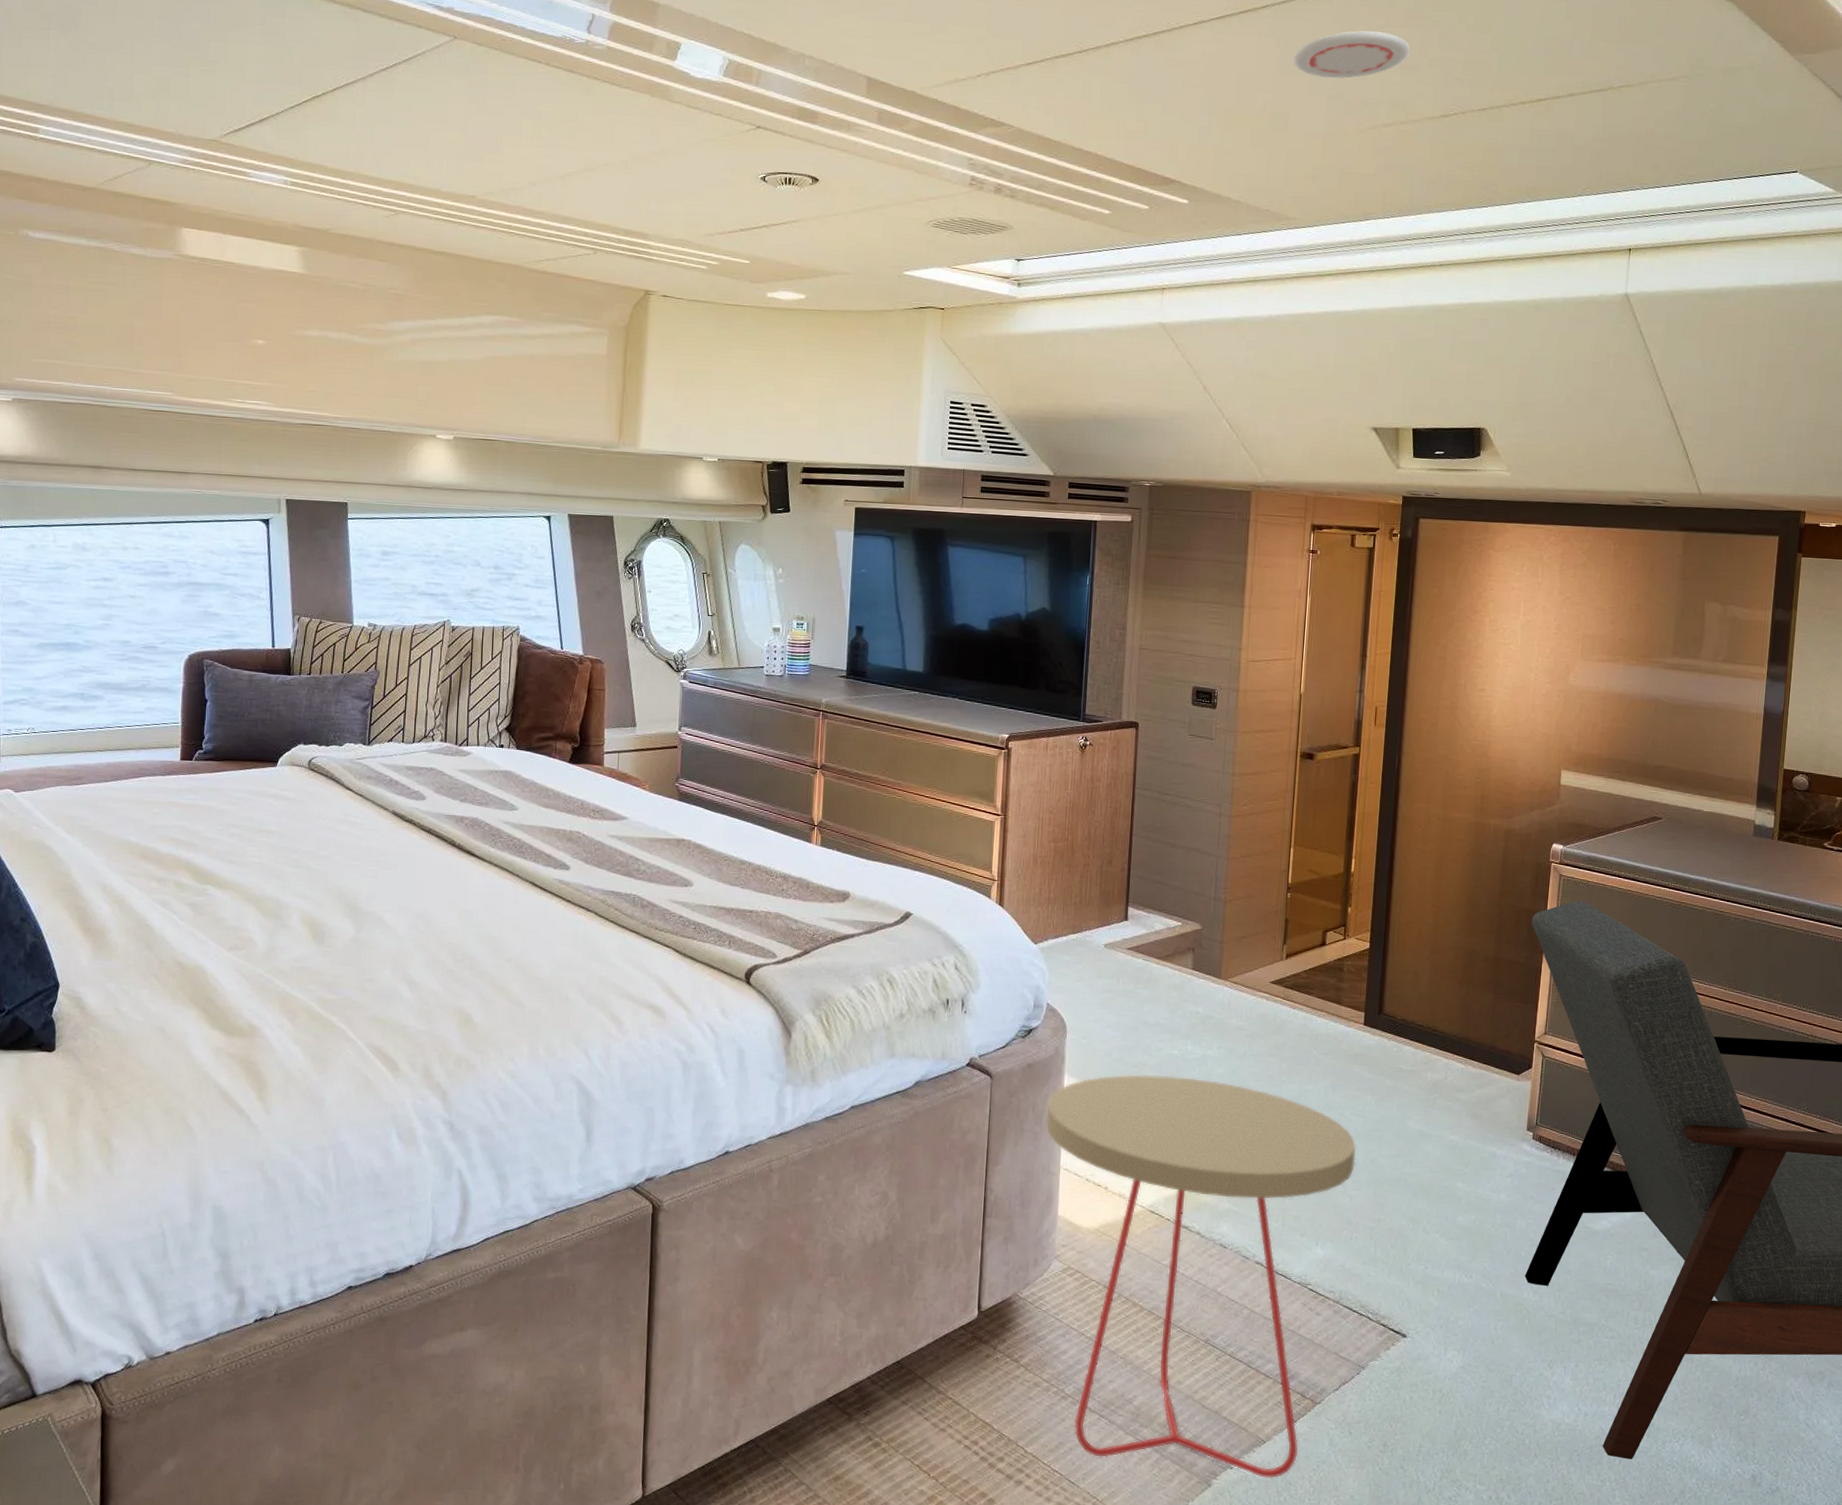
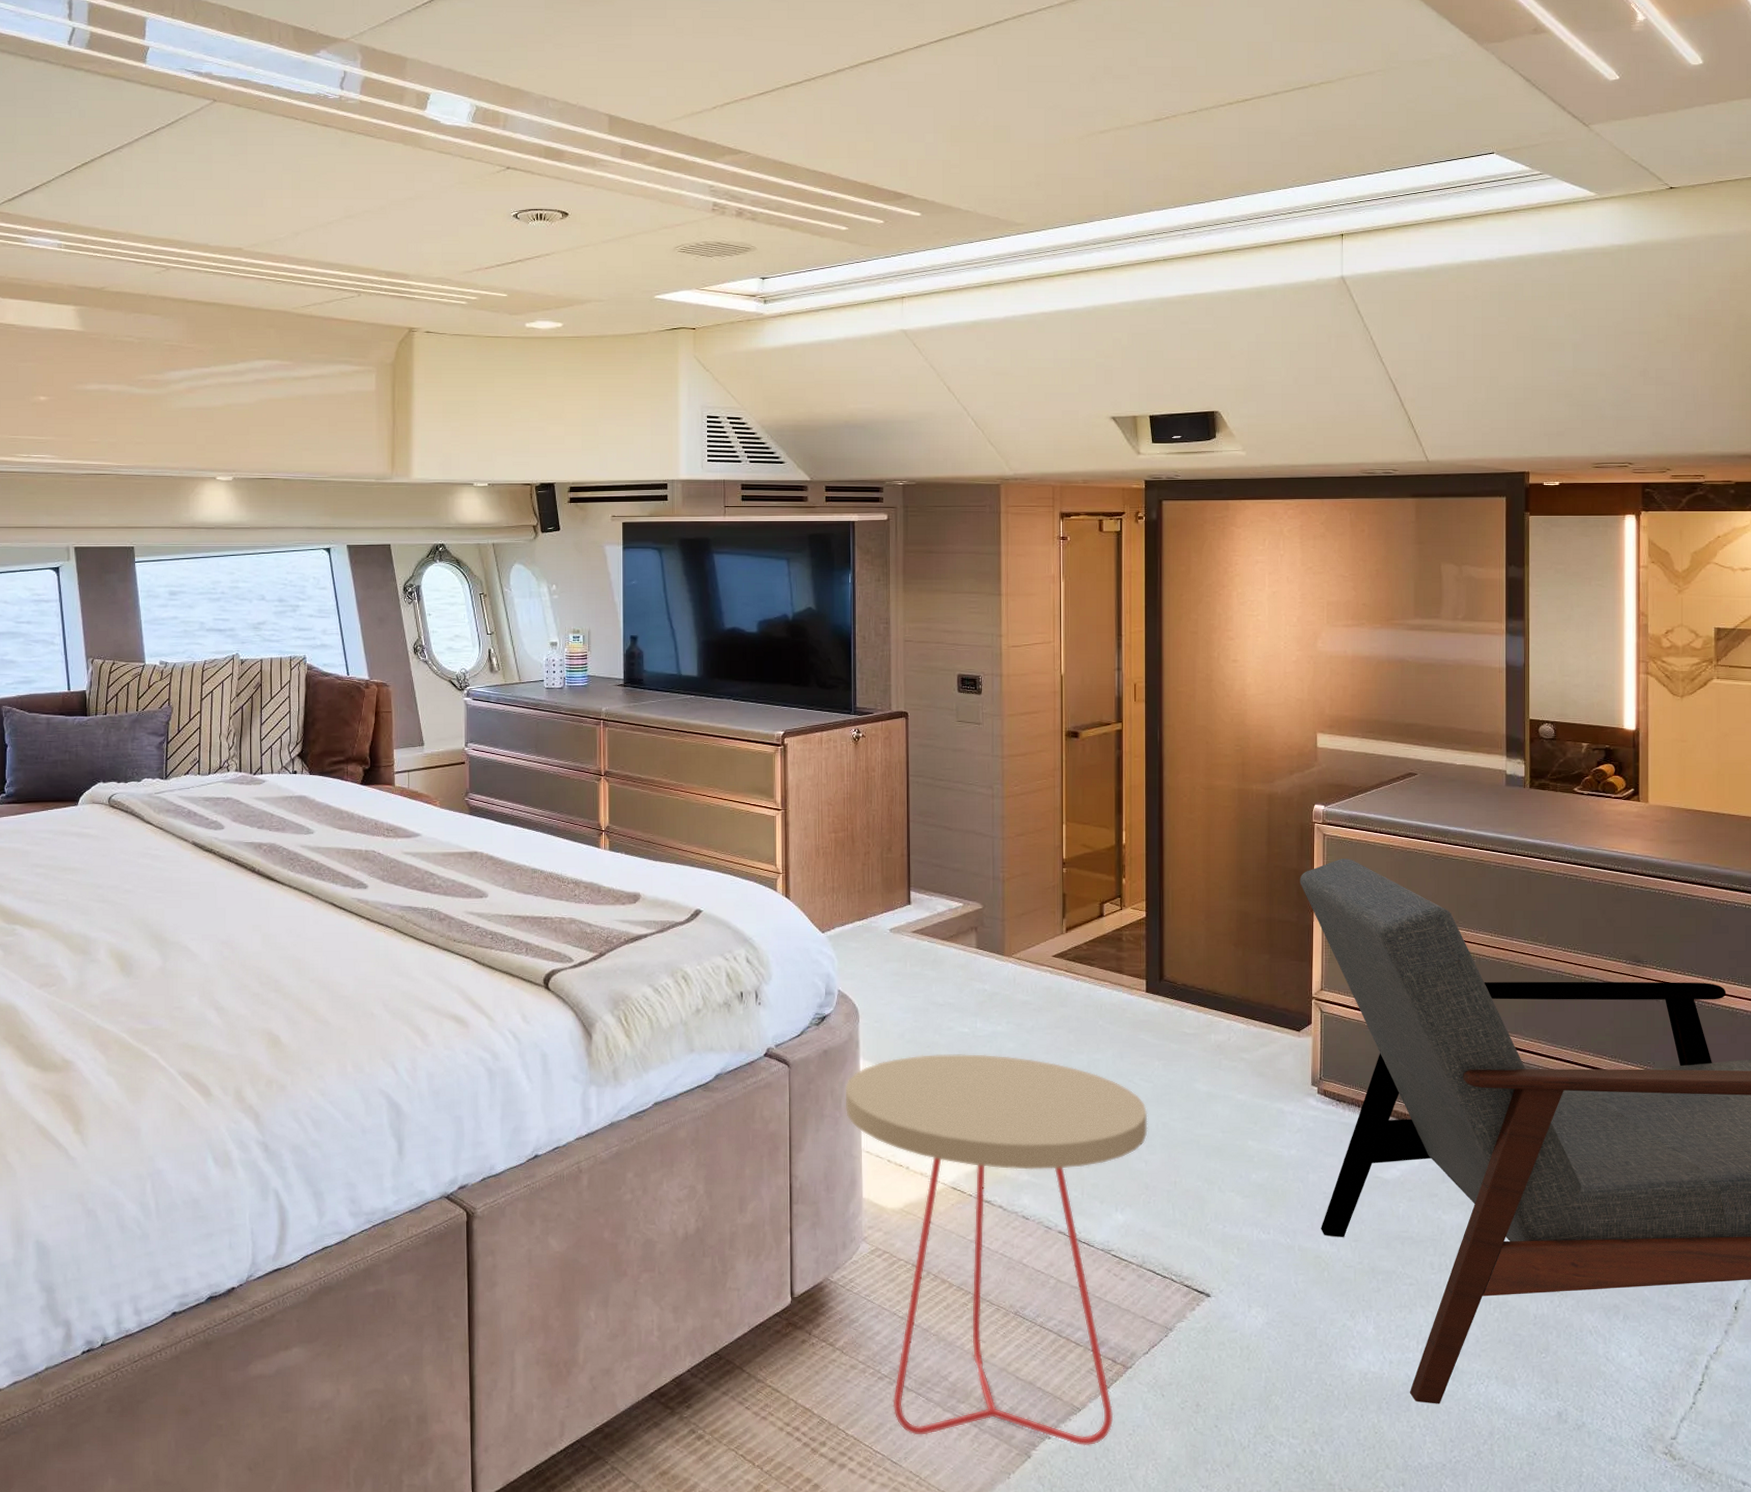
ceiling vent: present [1293,30,1411,79] -> none [1010,45,1121,91]

